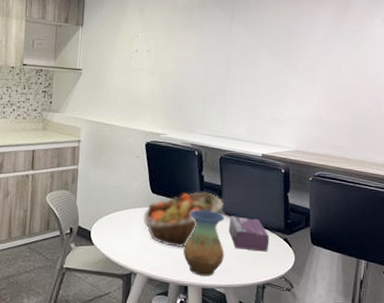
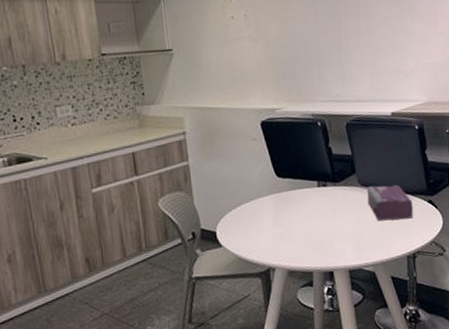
fruit basket: present [143,191,224,248] -> none [272,165,358,233]
vase: present [183,209,224,276] -> none [322,184,368,258]

